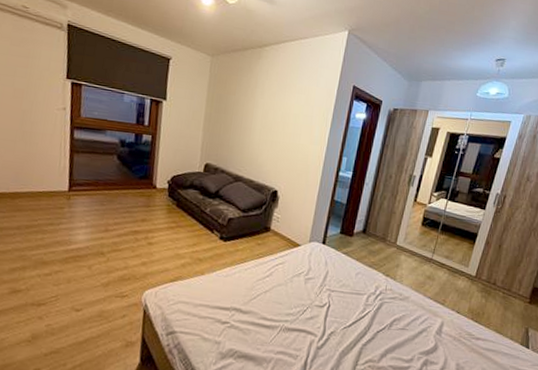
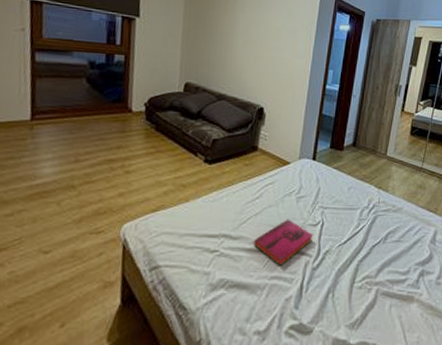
hardback book: none [262,298,319,343] -> present [254,219,313,267]

